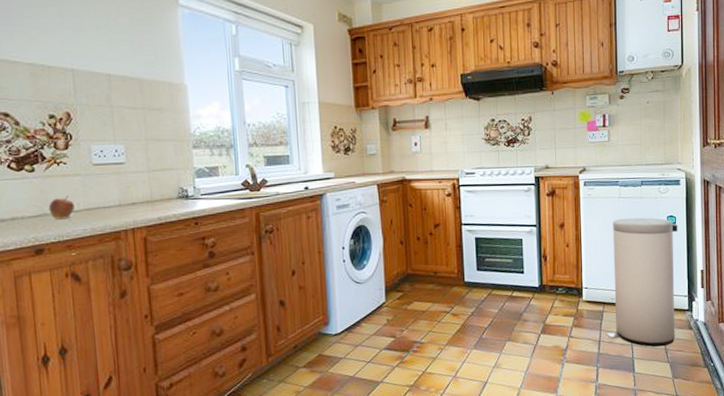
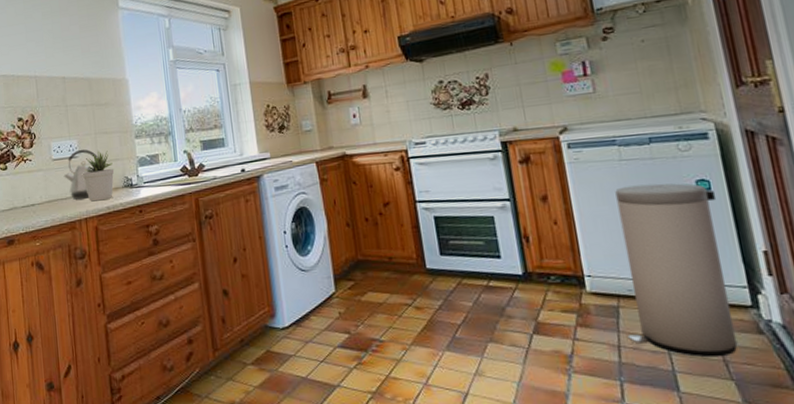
fruit: present [48,195,75,220] -> none [18,189,38,212]
kettle: none [106,155,149,209] -> present [63,149,98,200]
potted plant: none [129,159,168,212] -> present [82,151,115,202]

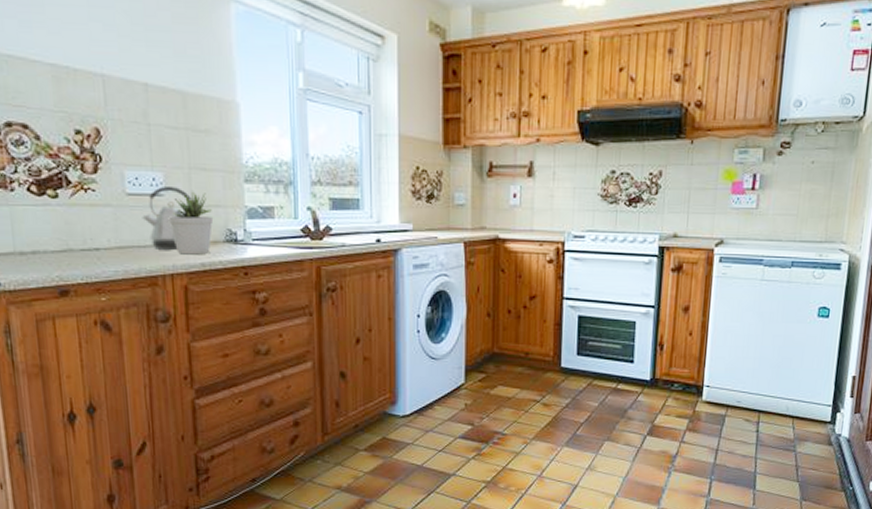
pedal bin: present [615,183,738,357] -> none [726,306,832,461]

